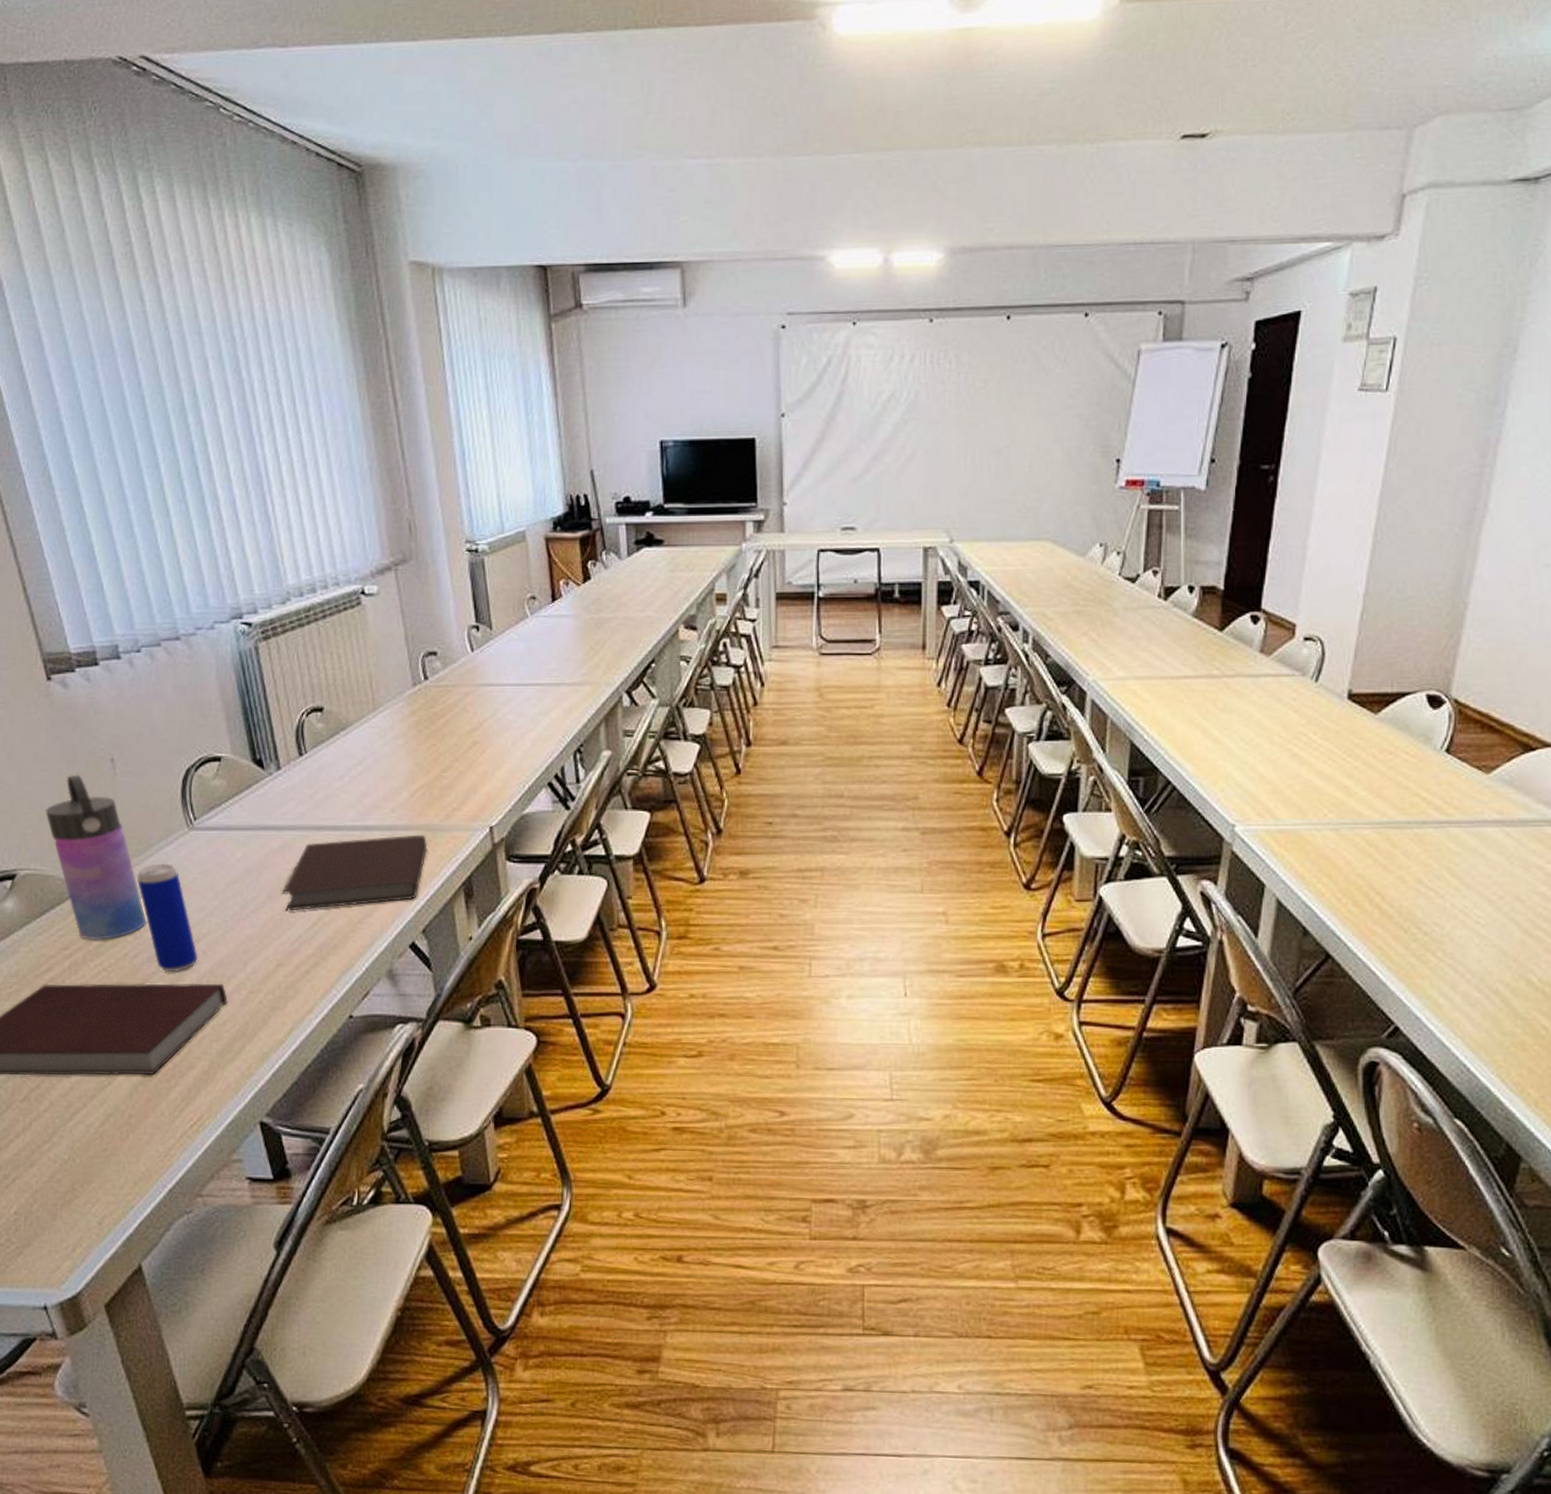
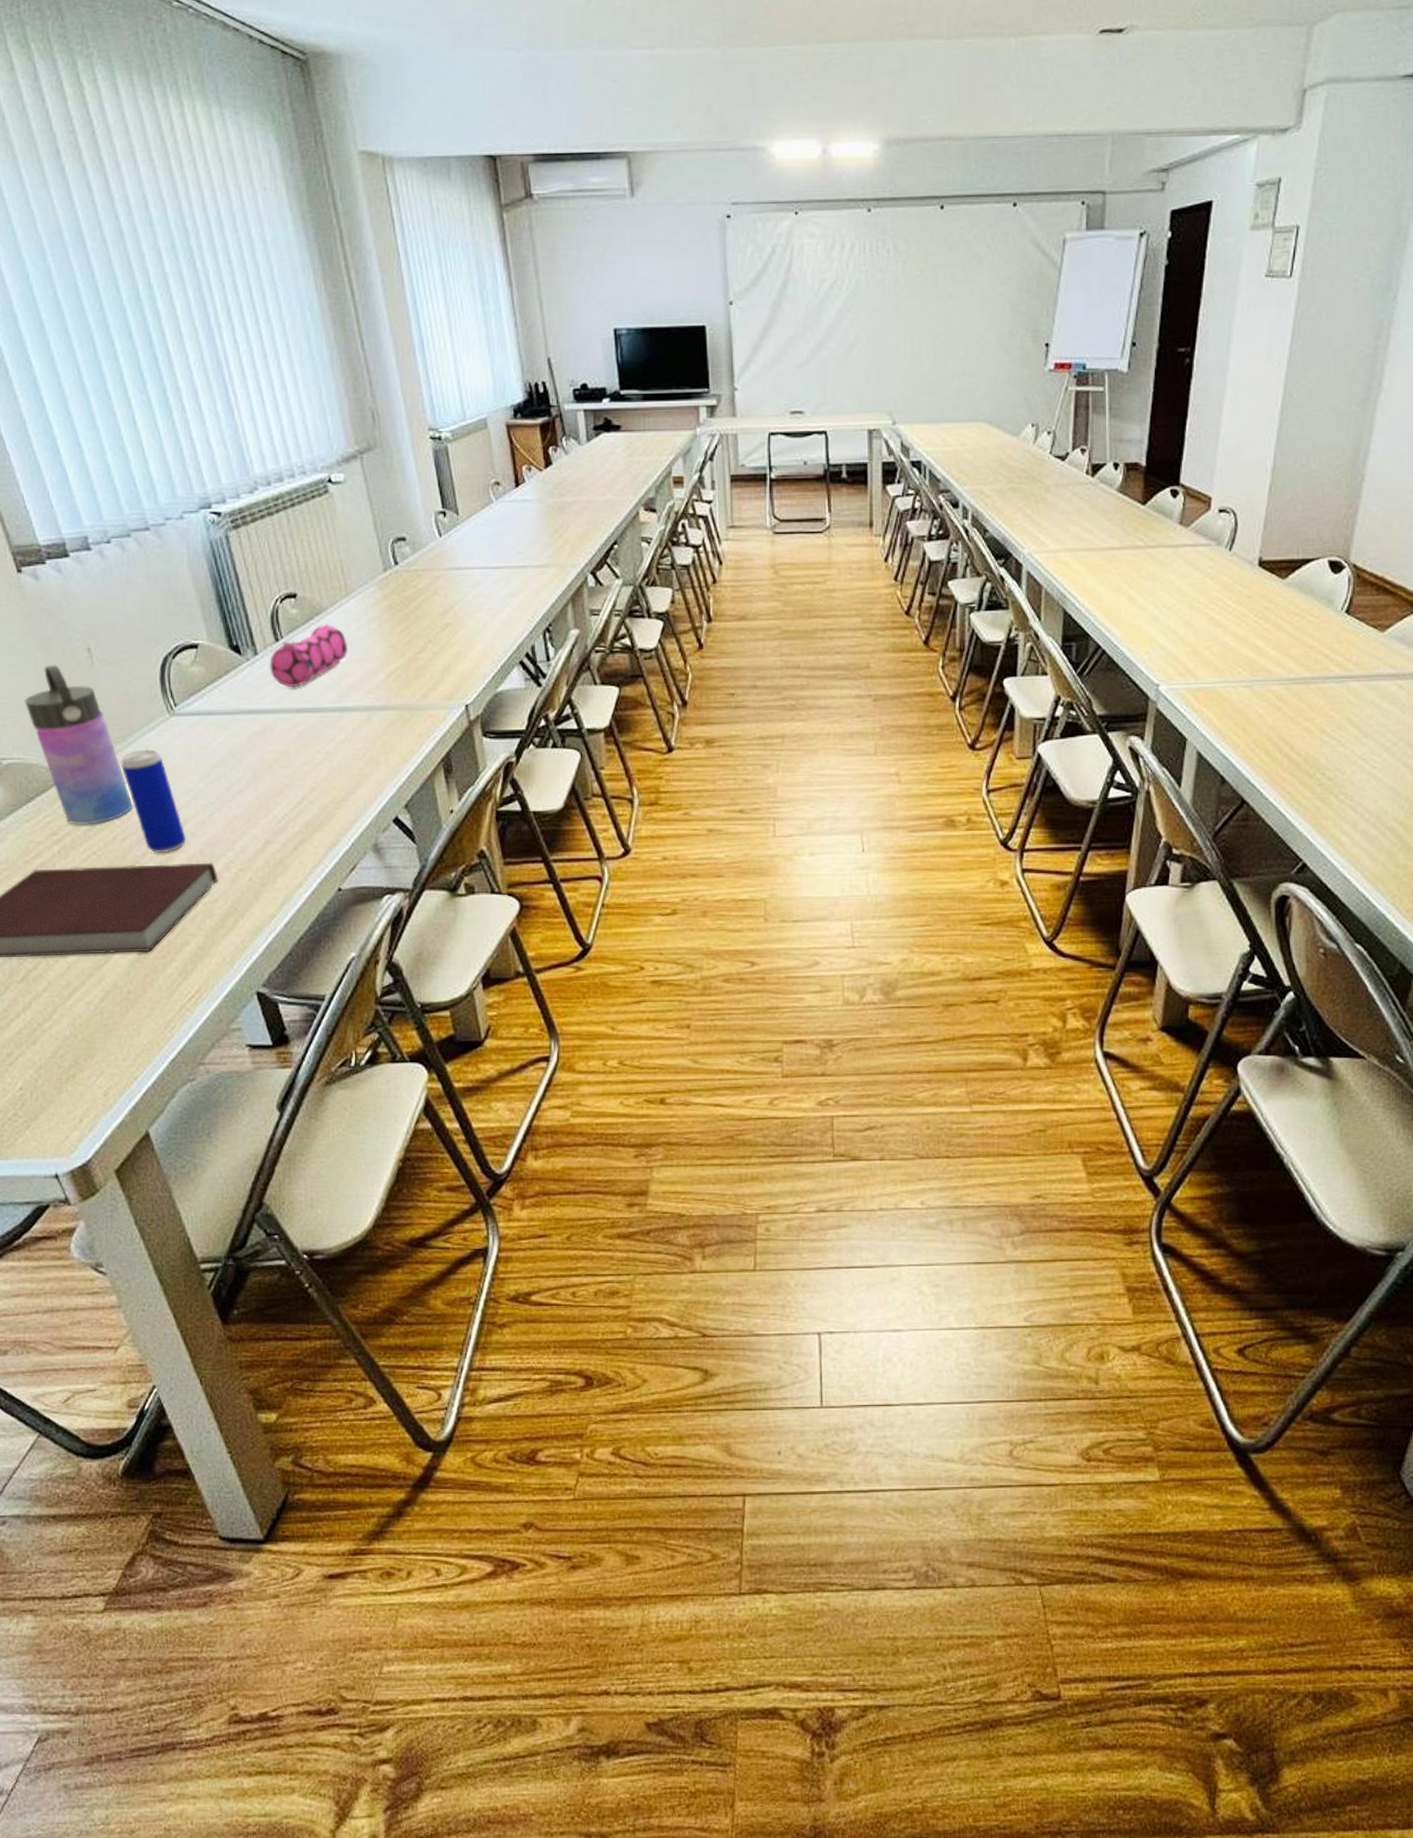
notebook: present [282,834,428,911] -> none [266,714,406,791]
pencil case: none [292,739,373,803] -> present [270,624,348,687]

